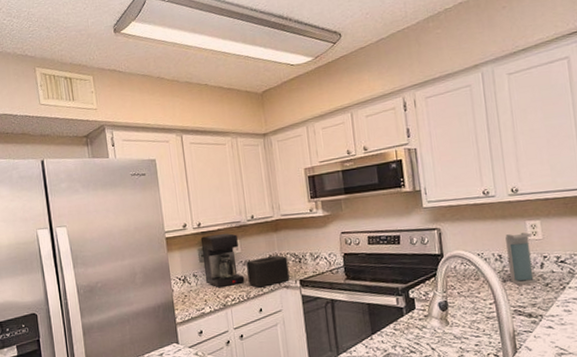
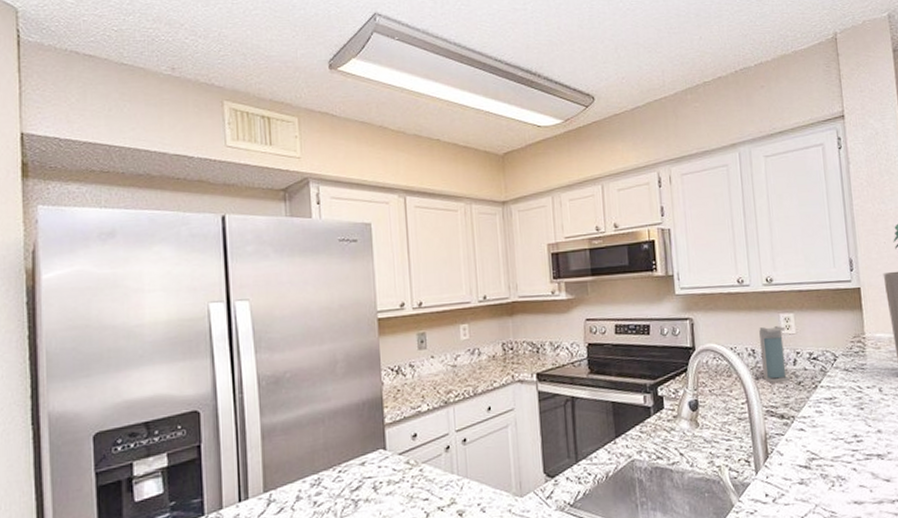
coffee maker: present [201,233,245,288] -> none [422,315,472,382]
toaster: present [246,255,290,288] -> none [475,343,525,382]

